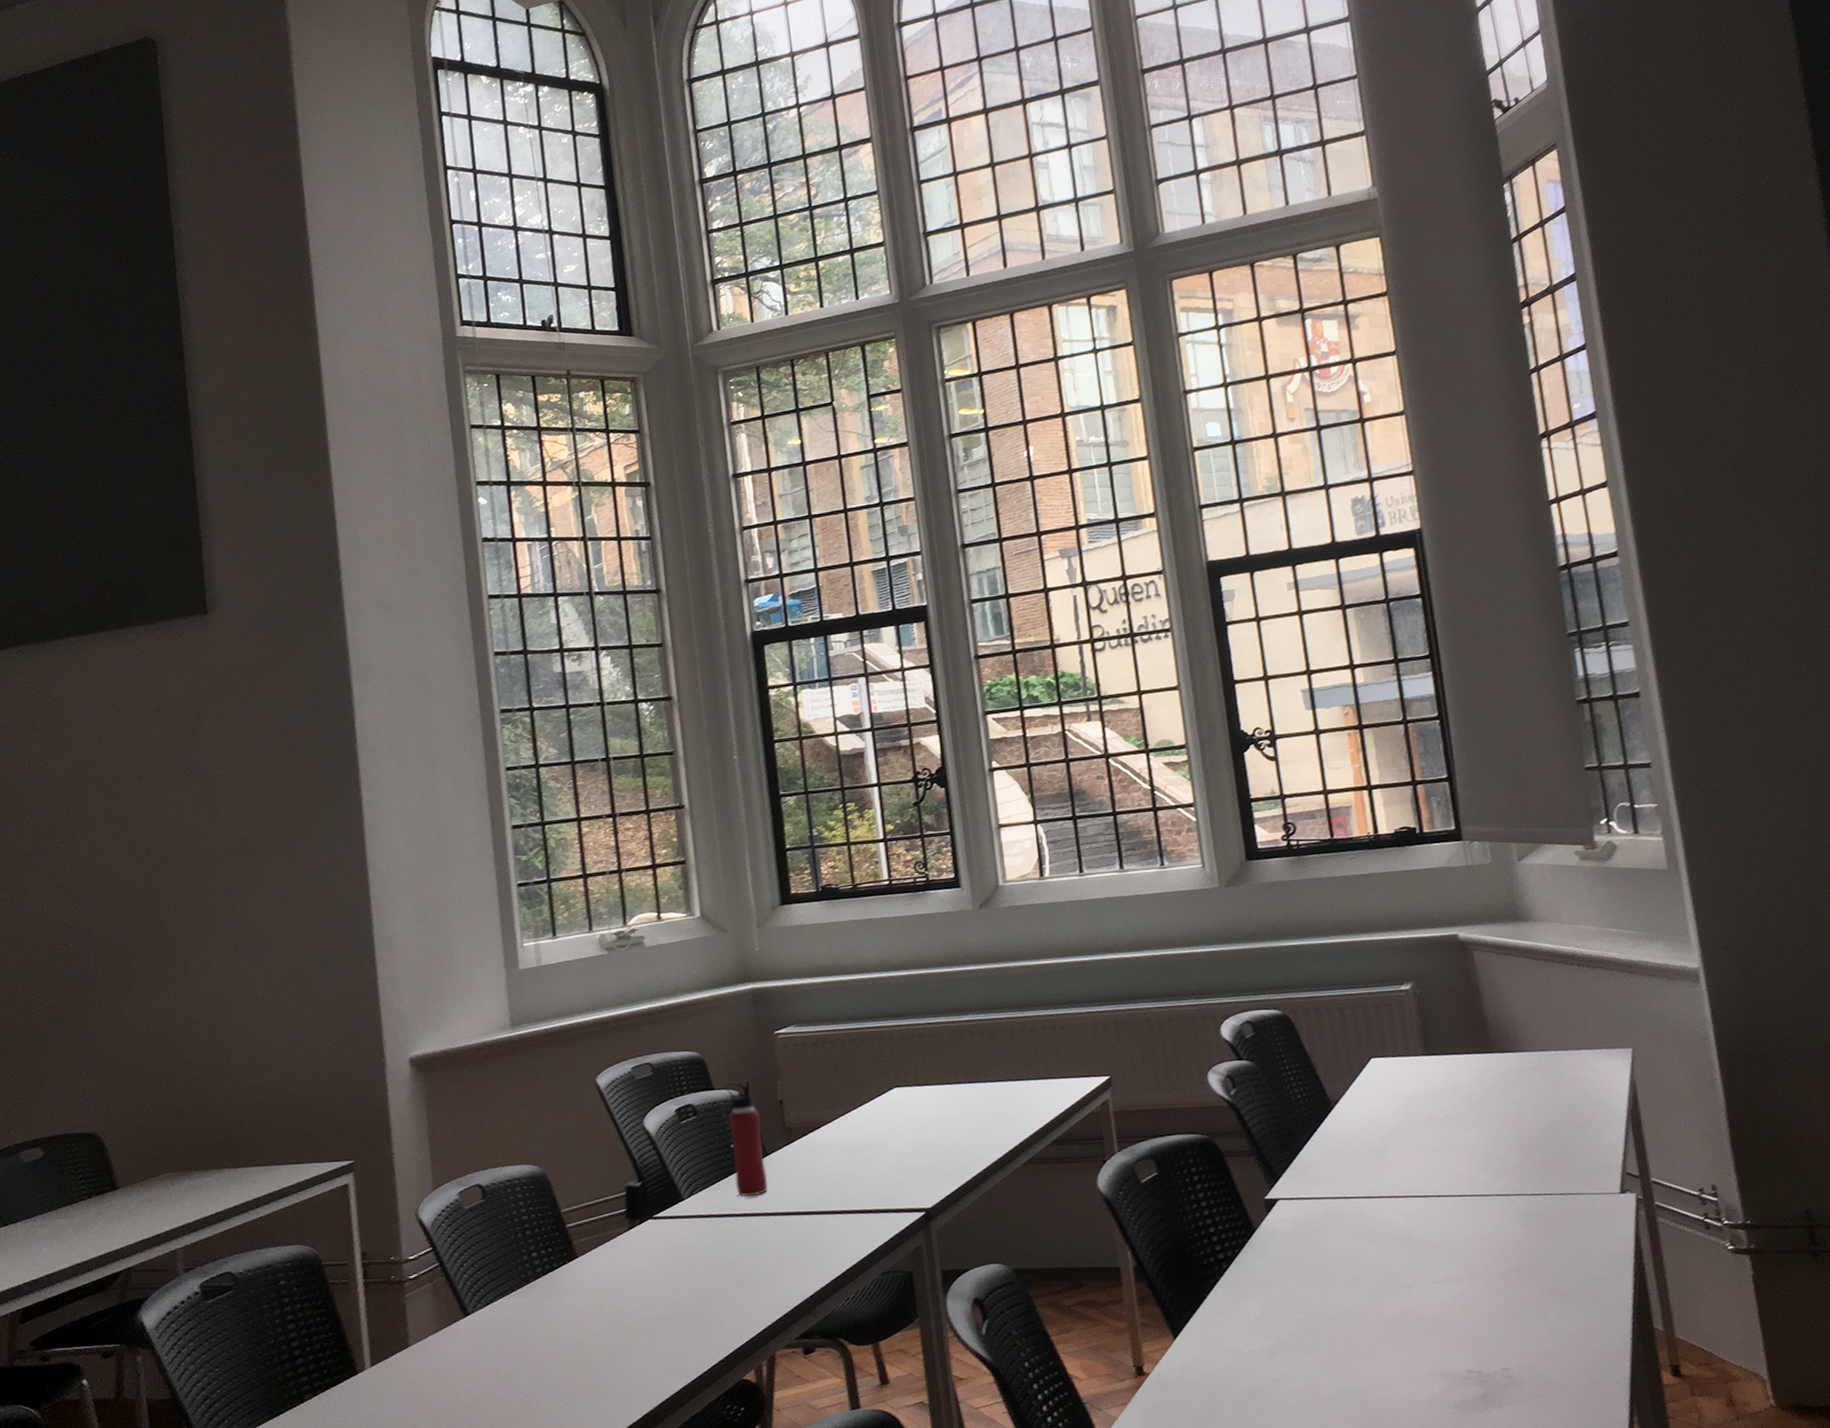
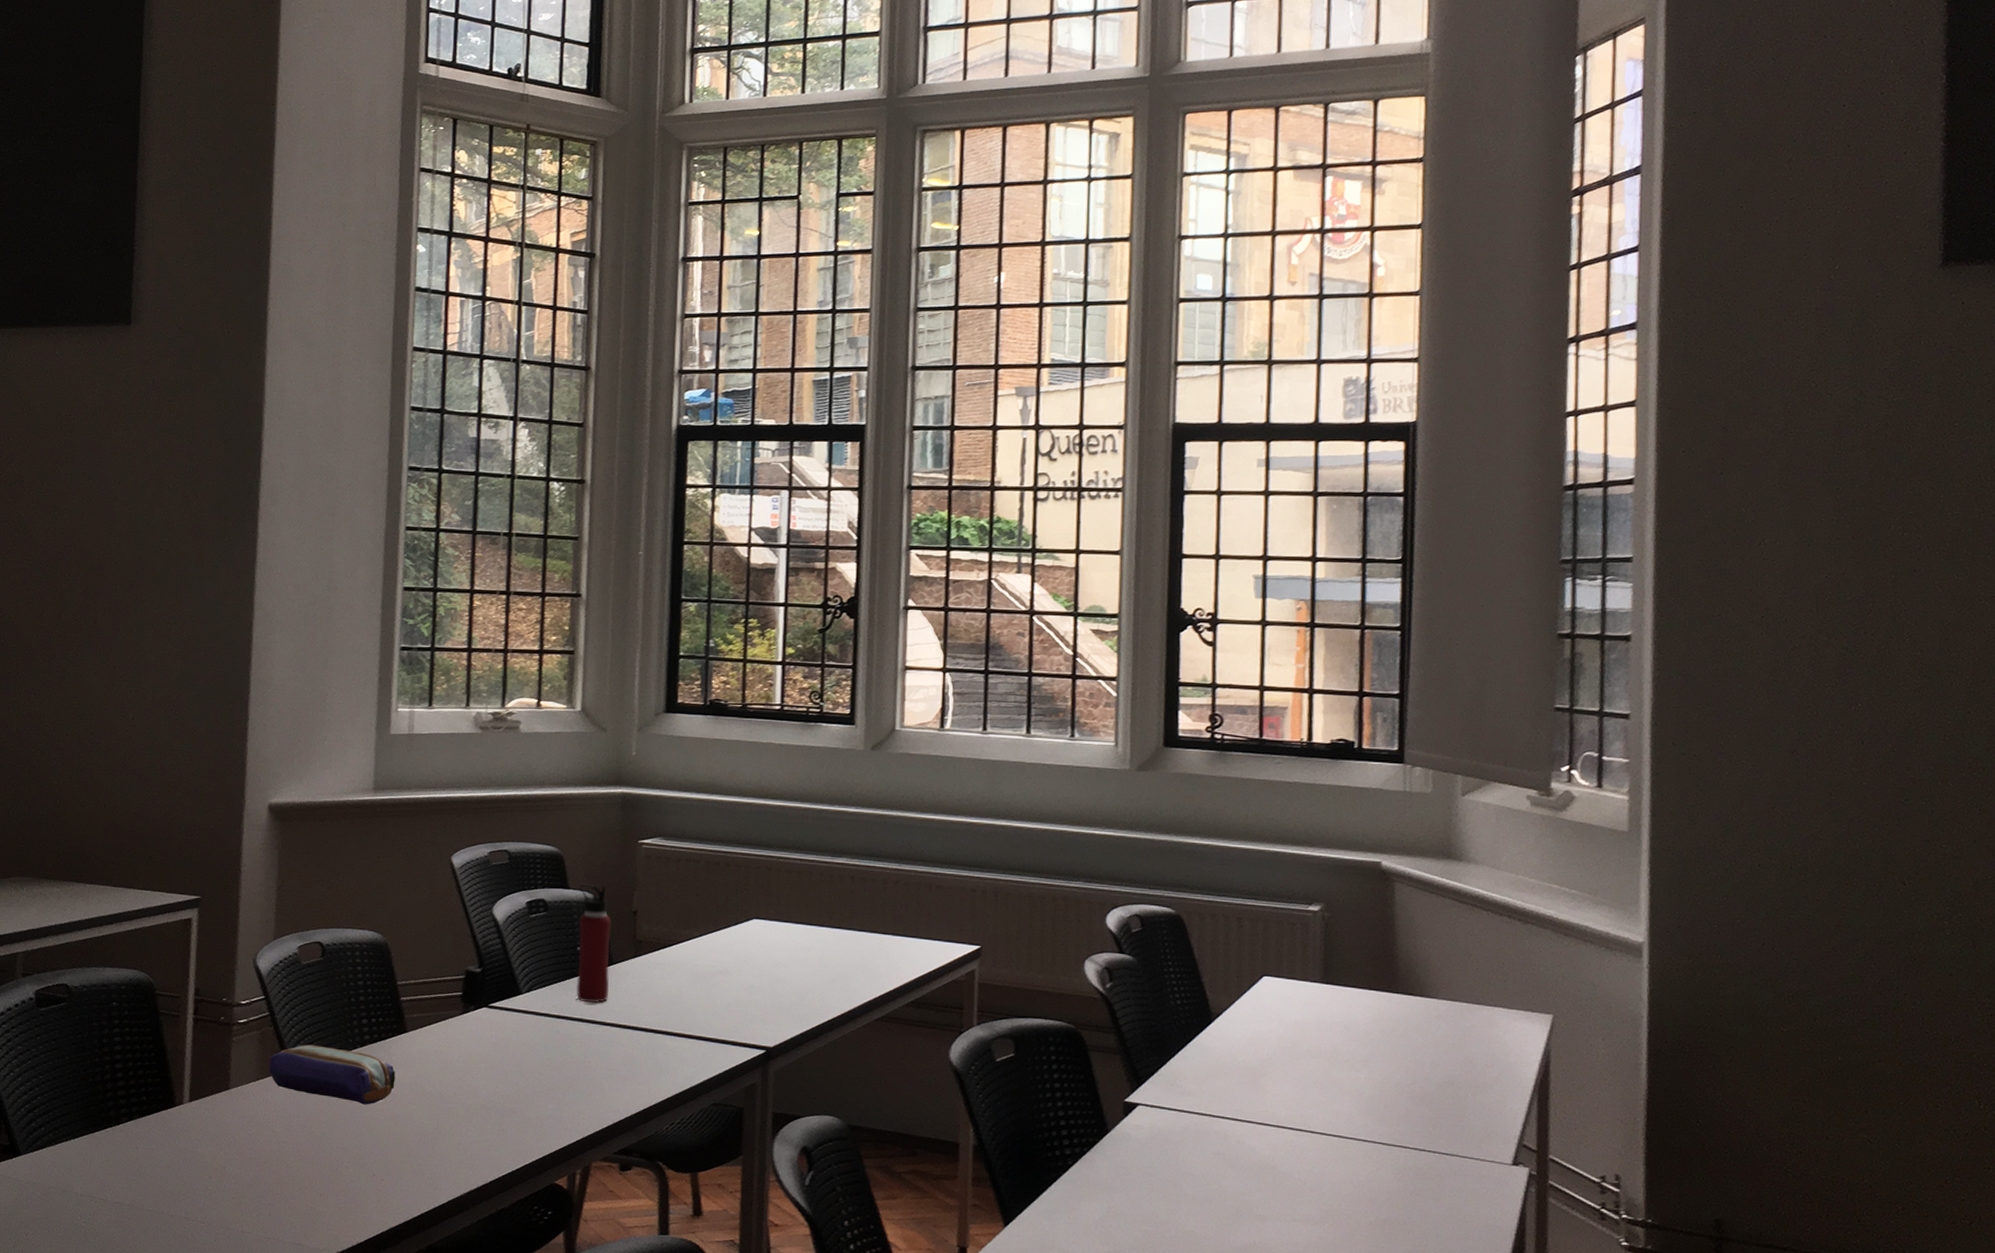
pencil case: none [445,1285,573,1337] -> present [269,1044,396,1105]

